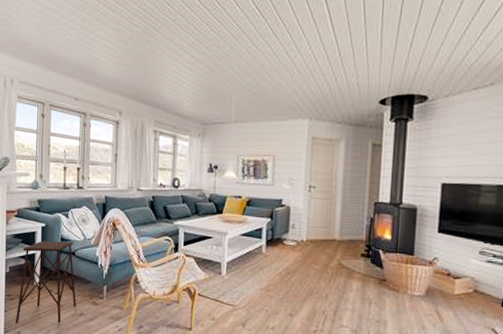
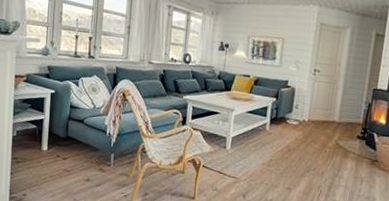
side table: present [15,241,76,324] -> none [21,107,84,188]

